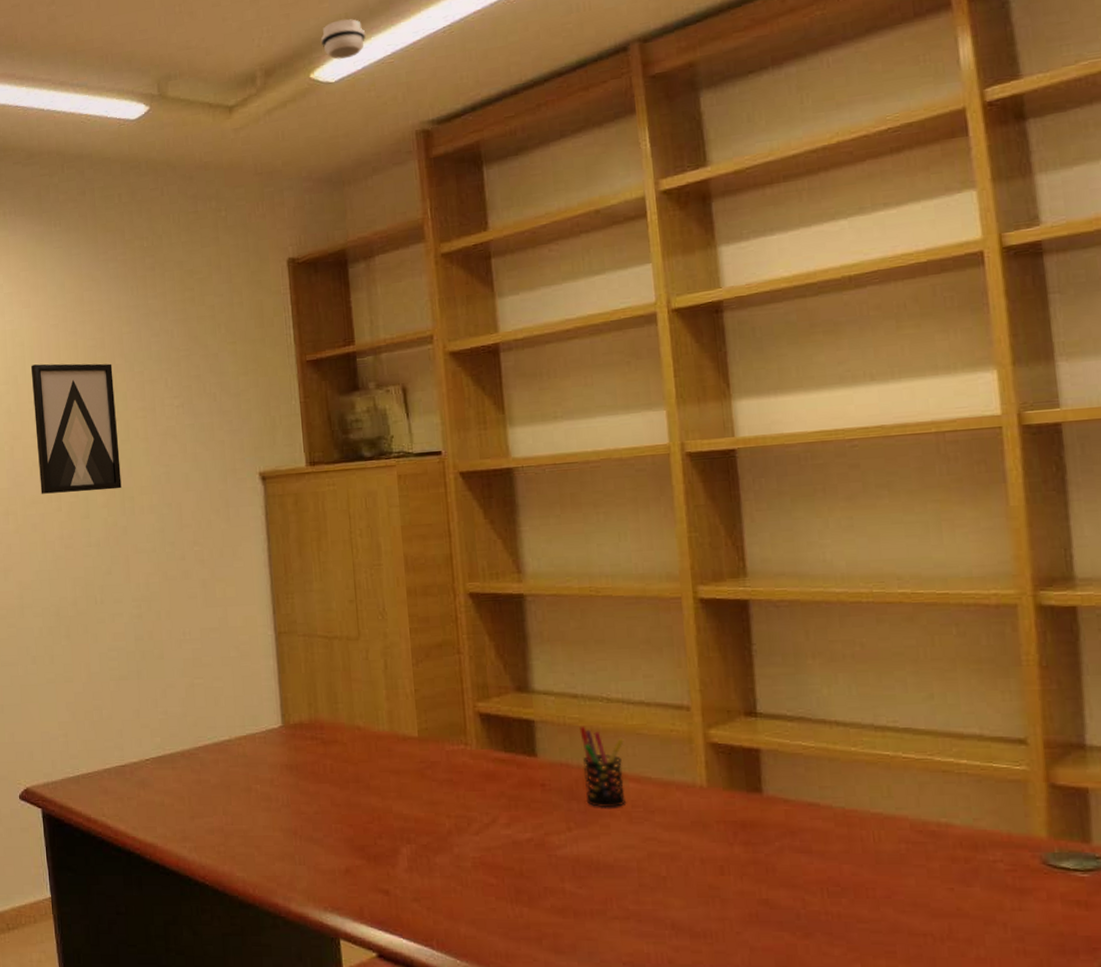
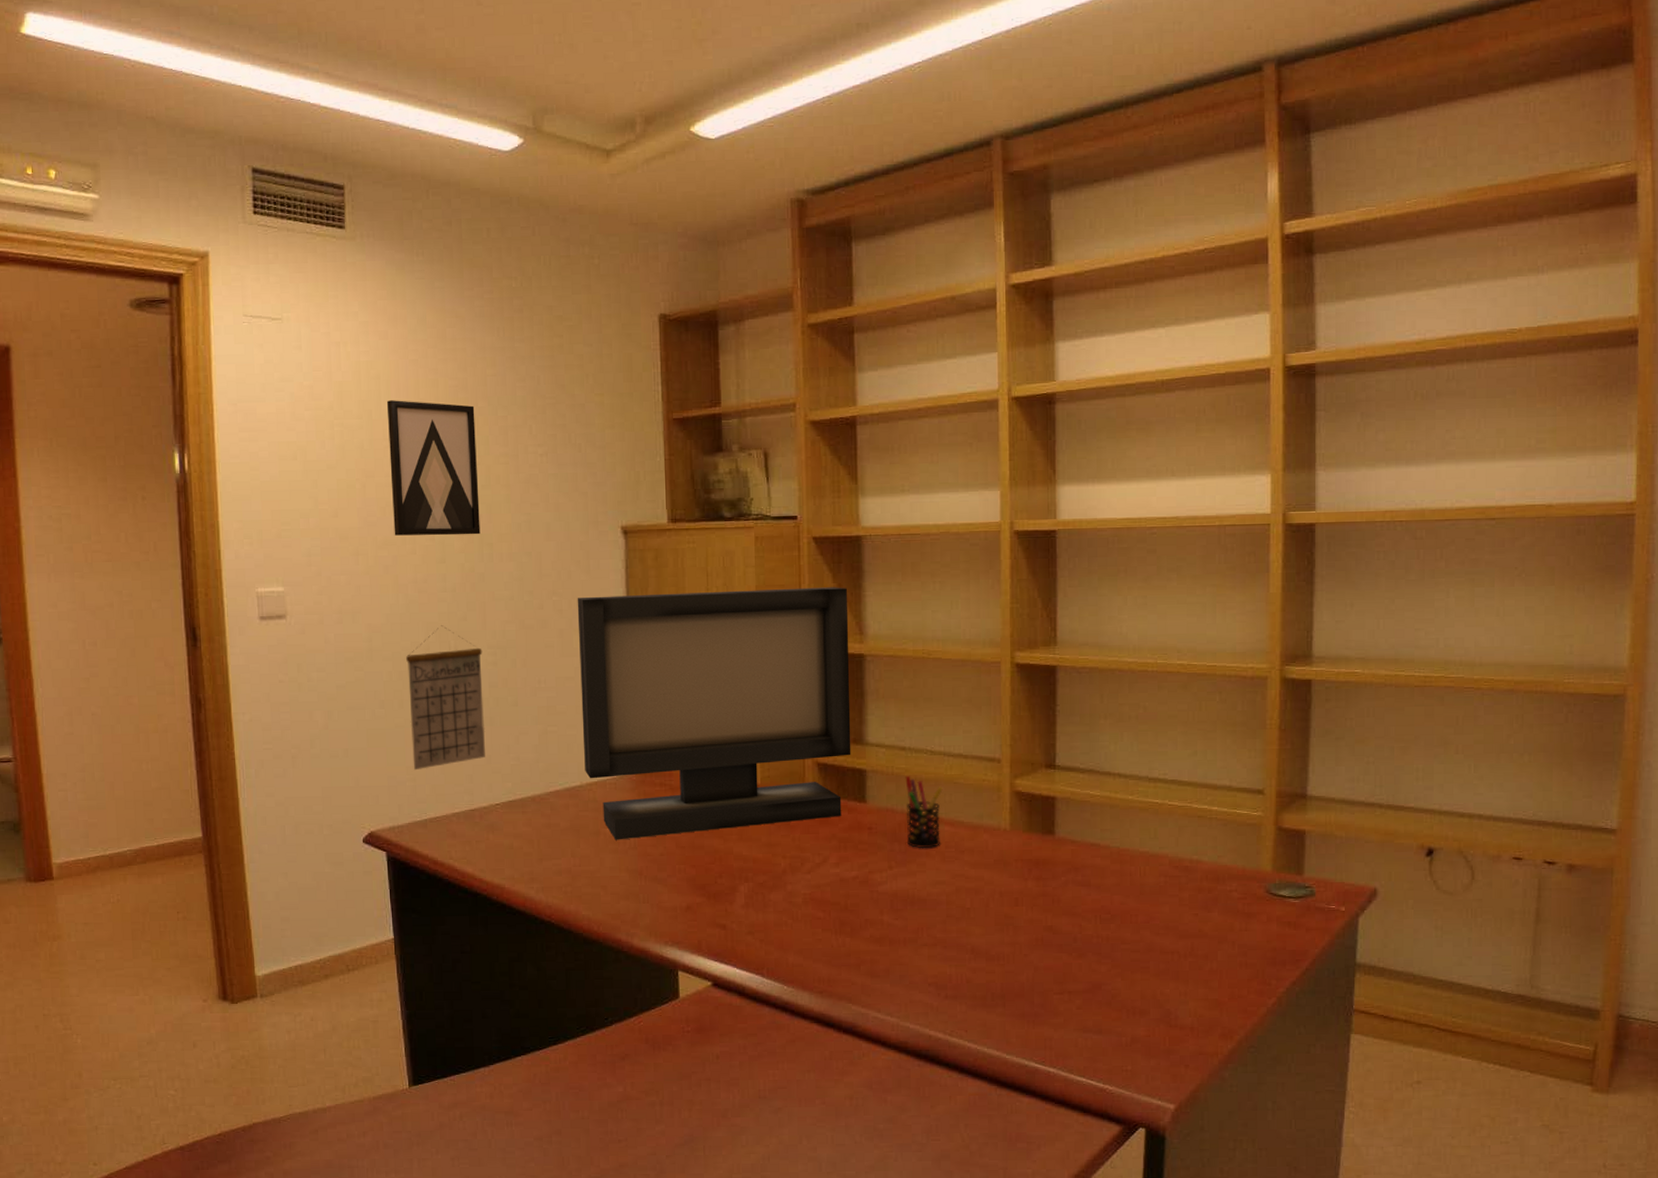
calendar: none [55,580,134,726] -> present [406,625,485,771]
monitor: none [218,523,517,797] -> present [577,587,851,840]
smoke detector: present [321,18,365,59] -> none [703,75,747,116]

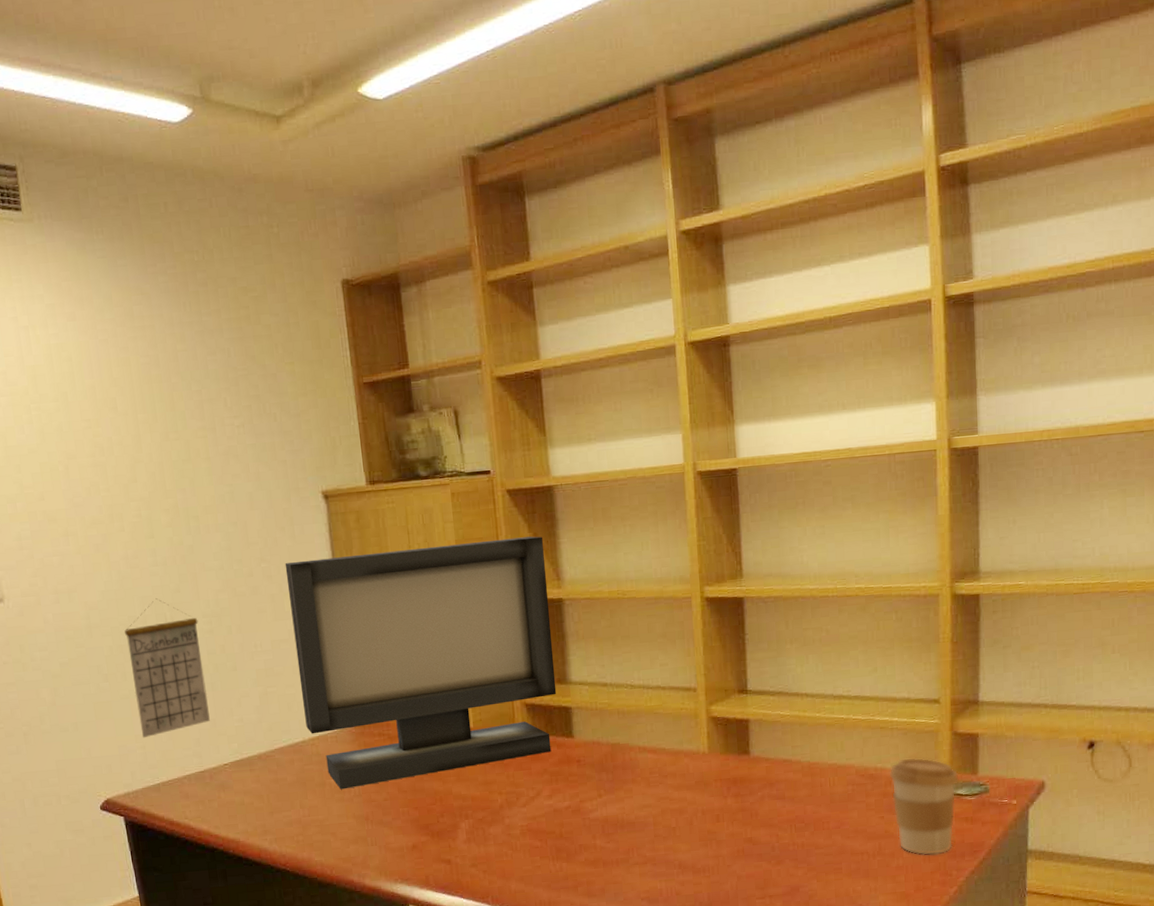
wall art: present [386,400,481,536] -> none [80,380,186,515]
pen holder: present [905,775,943,849] -> none [608,709,645,777]
coffee cup: none [1205,851,1282,961] -> present [889,757,959,856]

